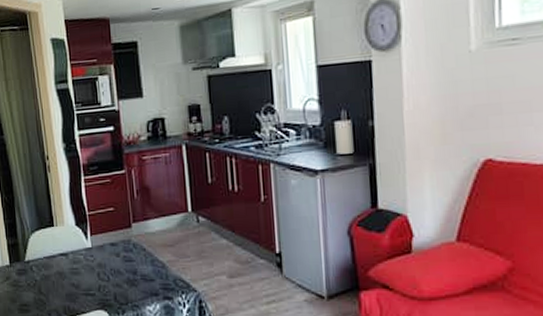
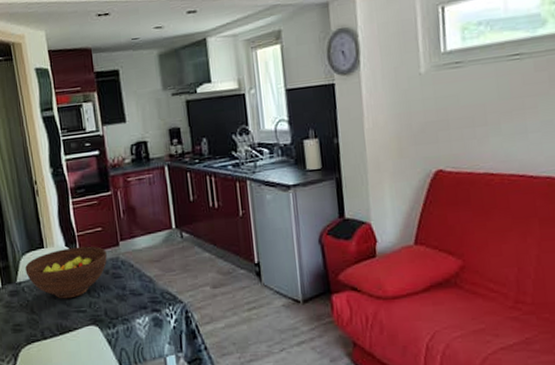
fruit bowl: none [34,226,119,281] -> present [25,246,107,299]

